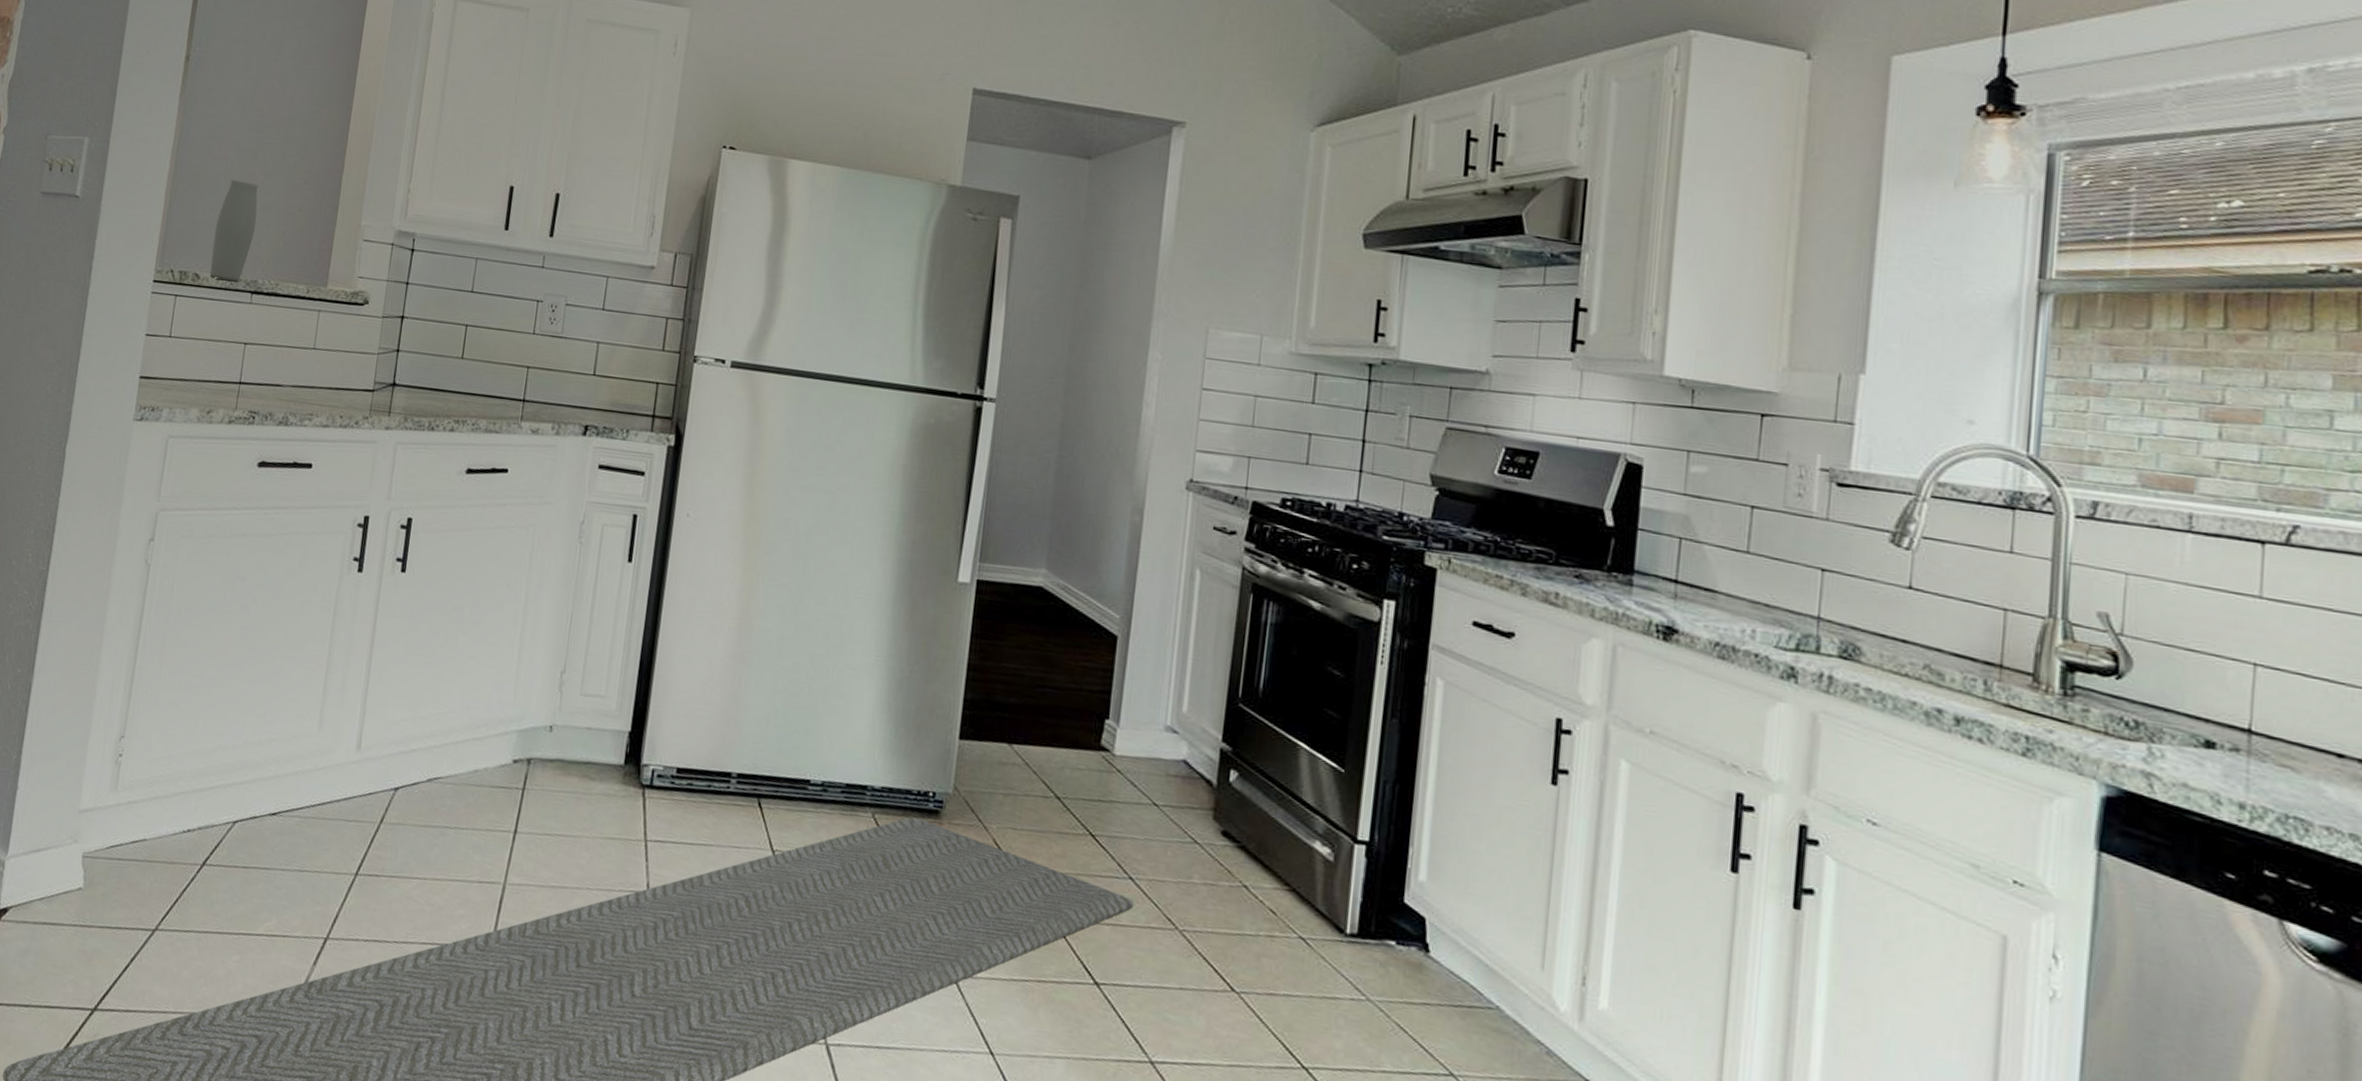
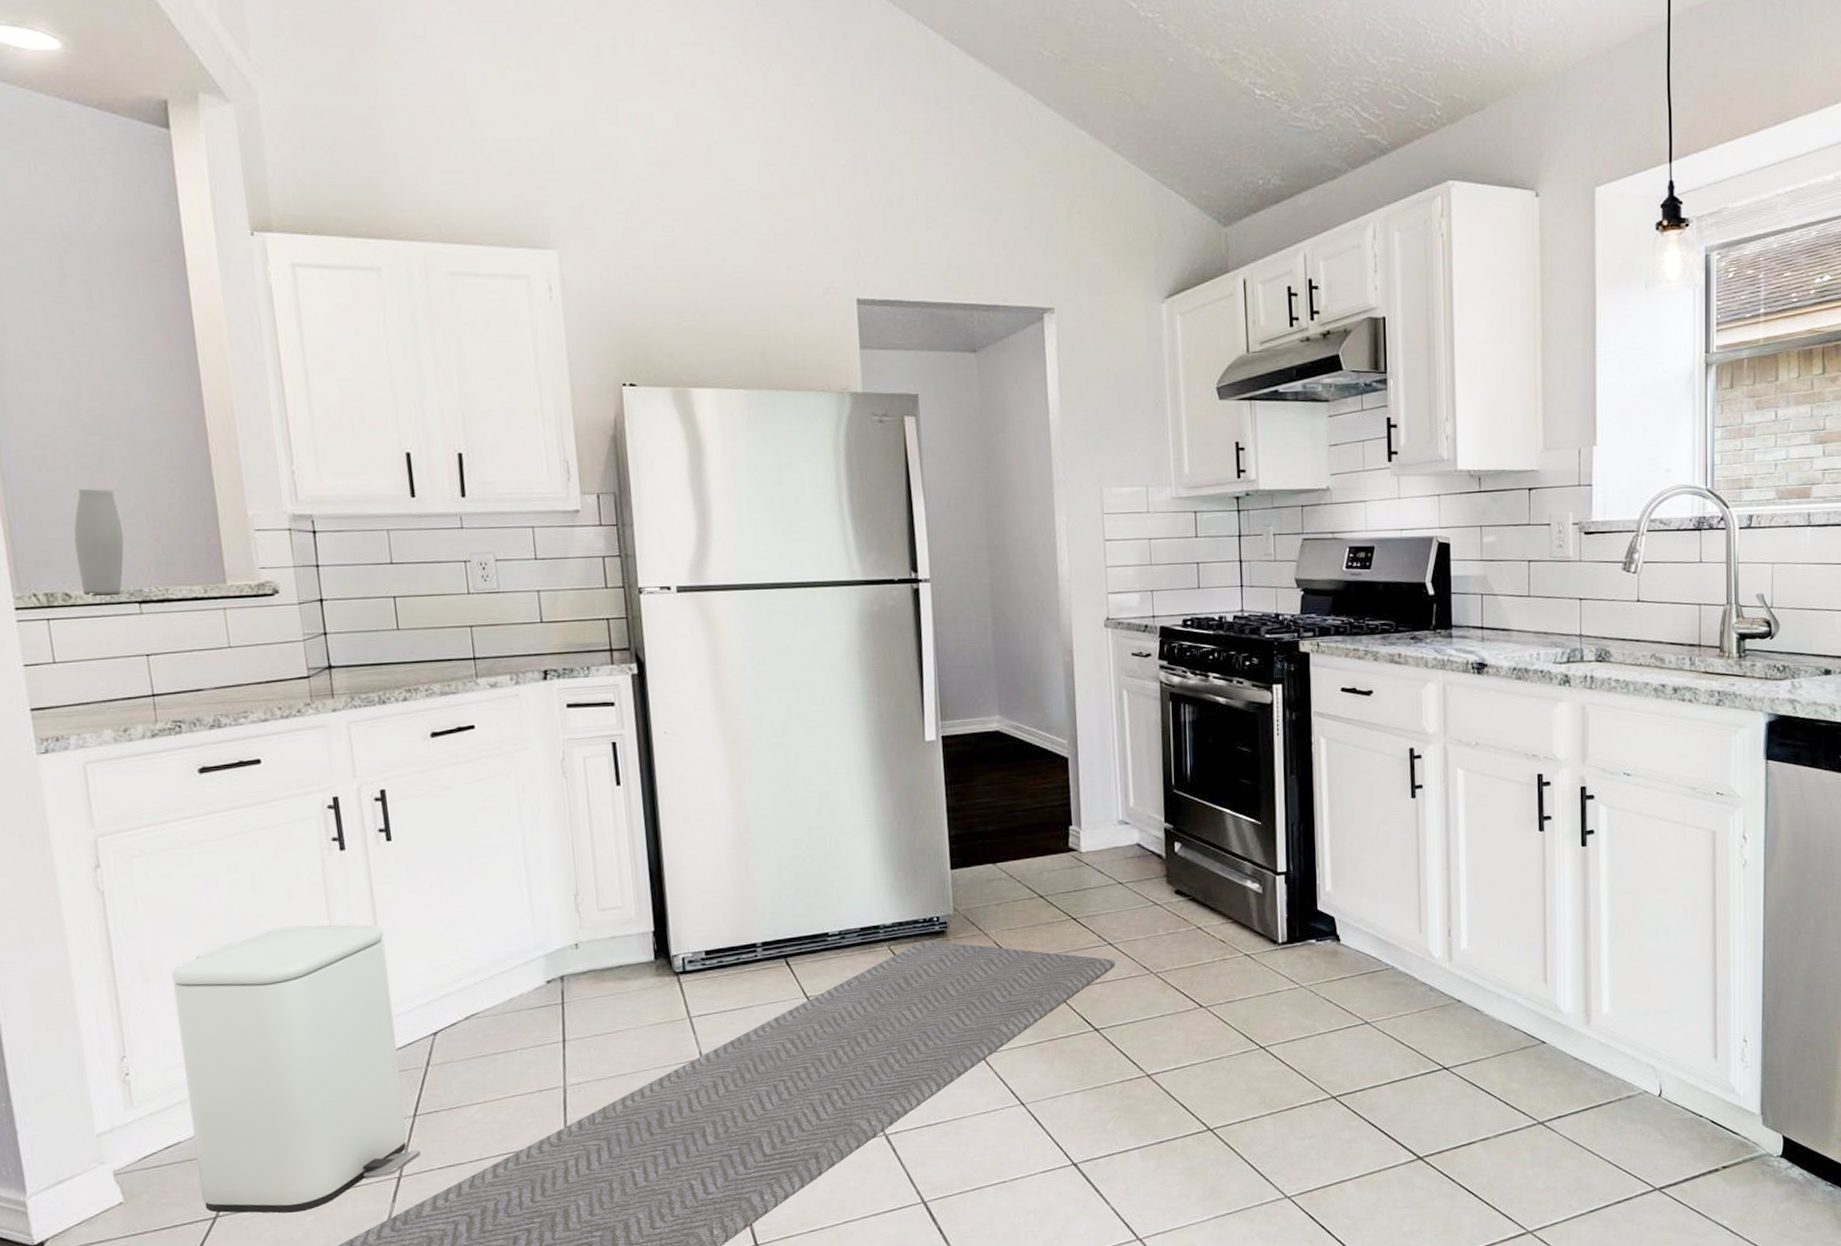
pedal bin: none [148,639,376,949] -> present [171,924,422,1213]

